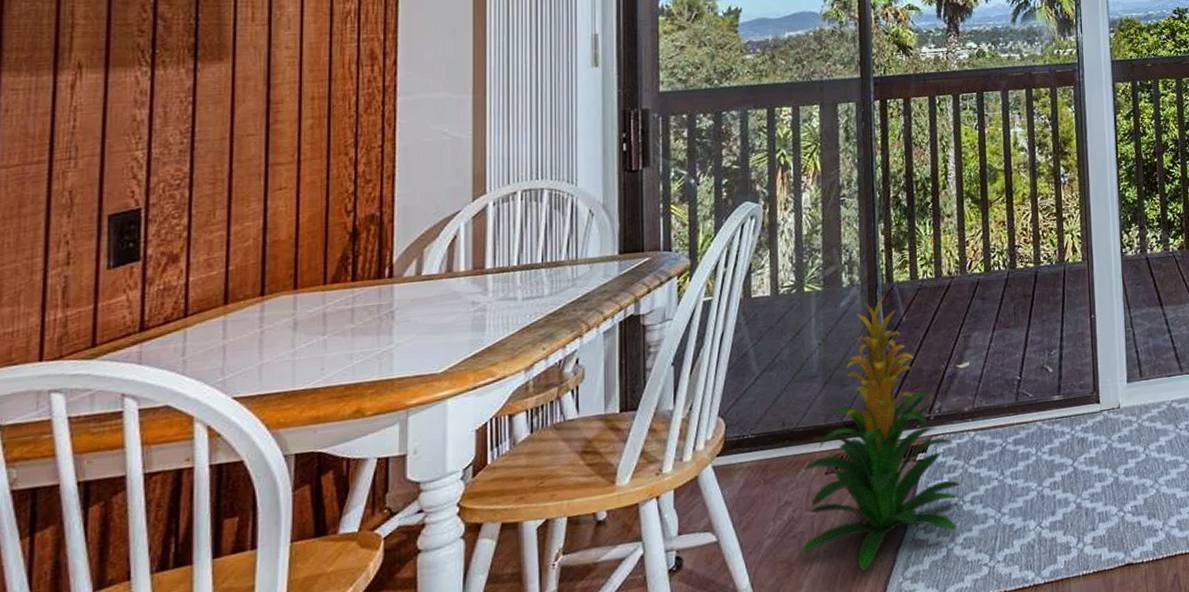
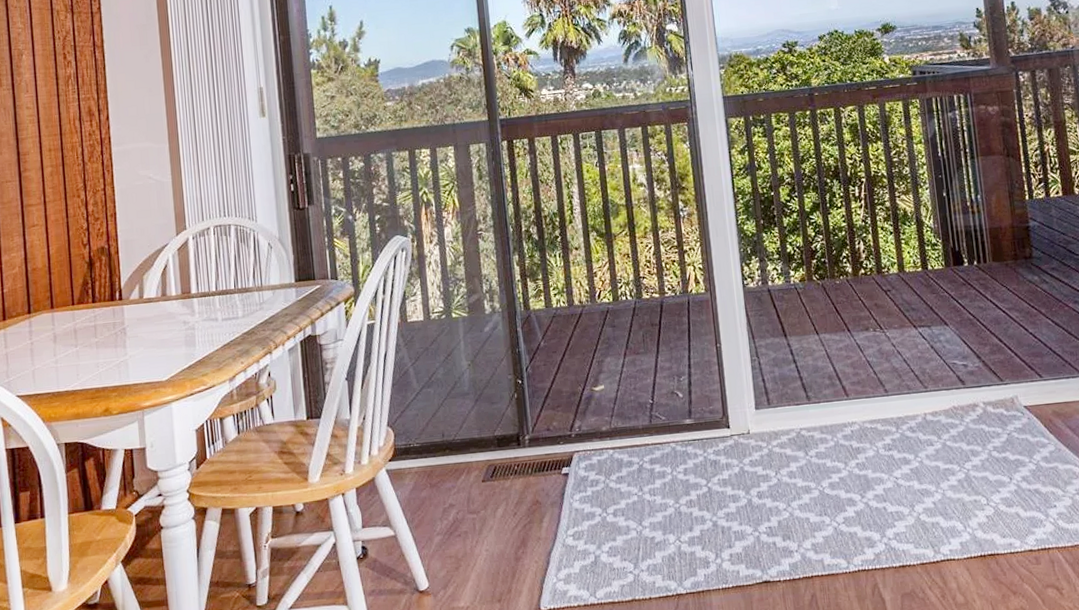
indoor plant: present [799,295,961,571] -> none [463,321,603,570]

